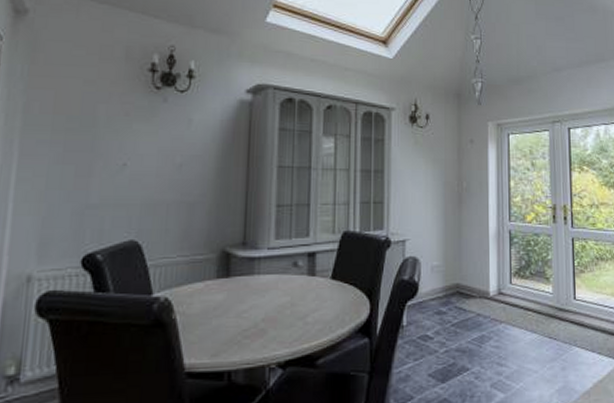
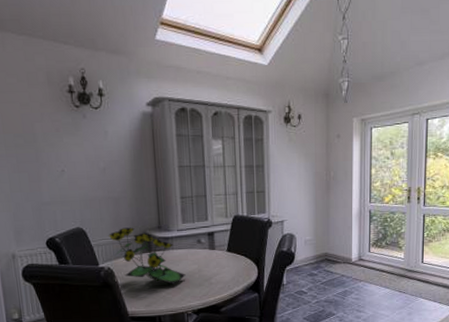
flower arrangement: none [173,242,273,326] -> present [109,227,186,286]

